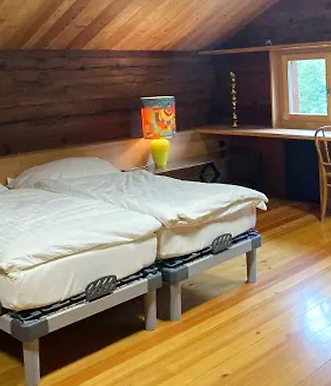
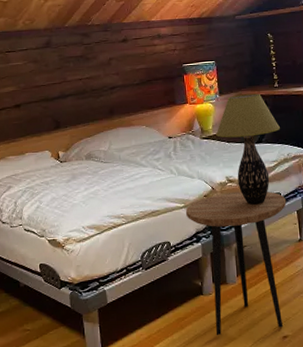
side table: none [133,230,236,371] -> present [185,191,287,336]
table lamp: none [170,132,235,244] -> present [216,93,280,205]

